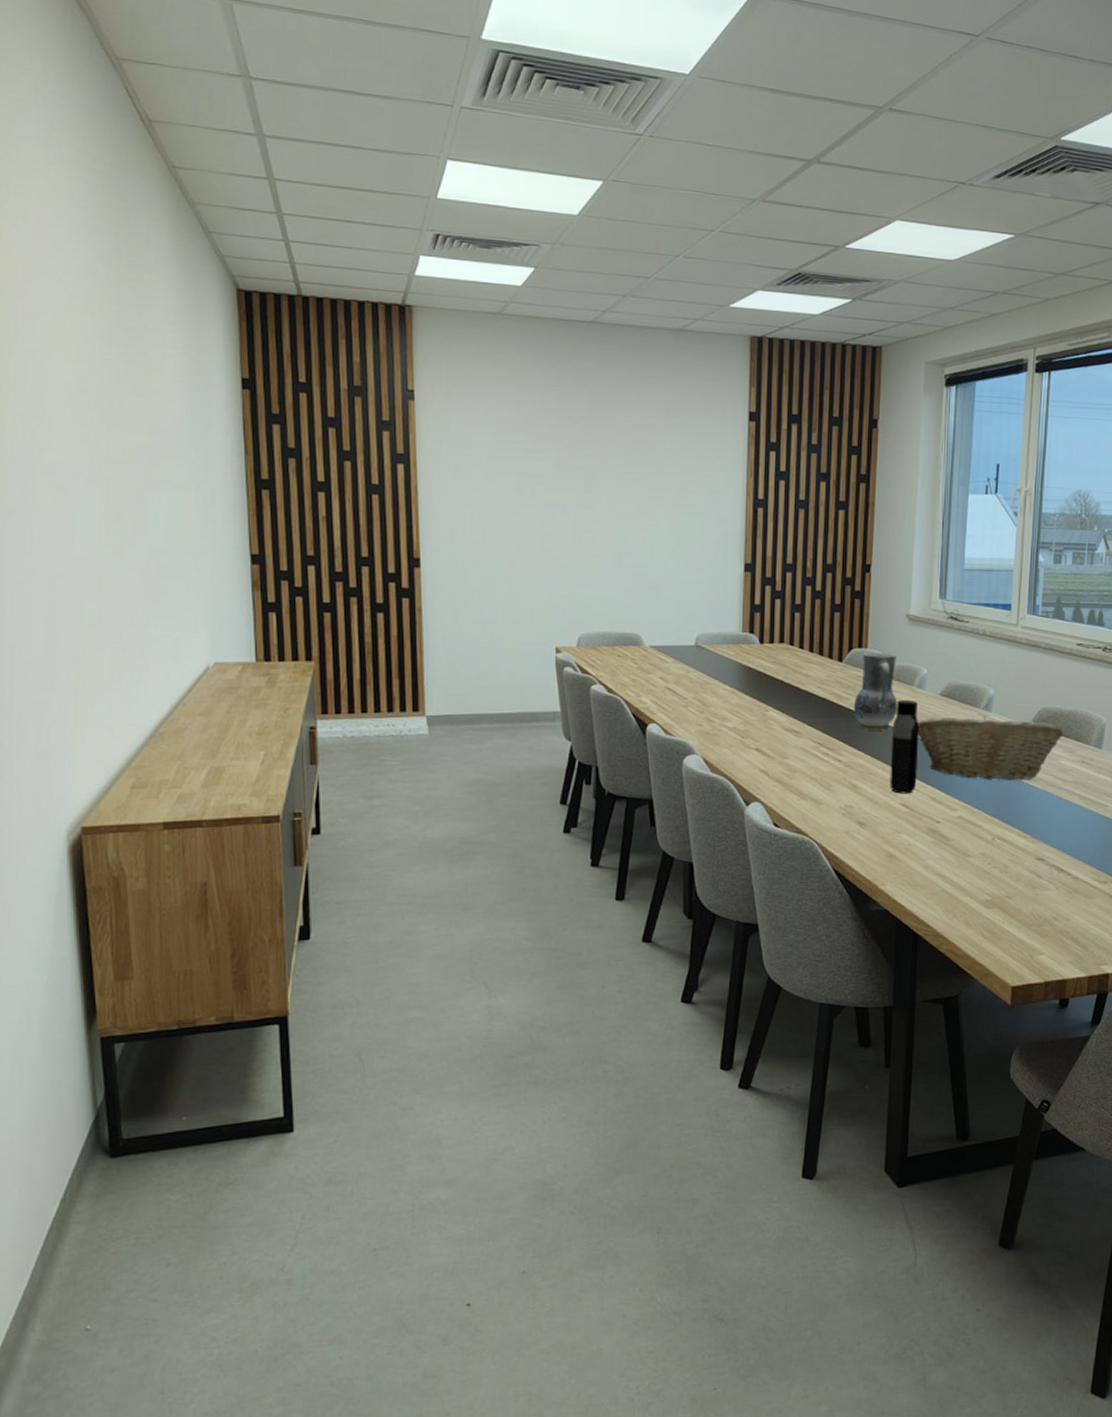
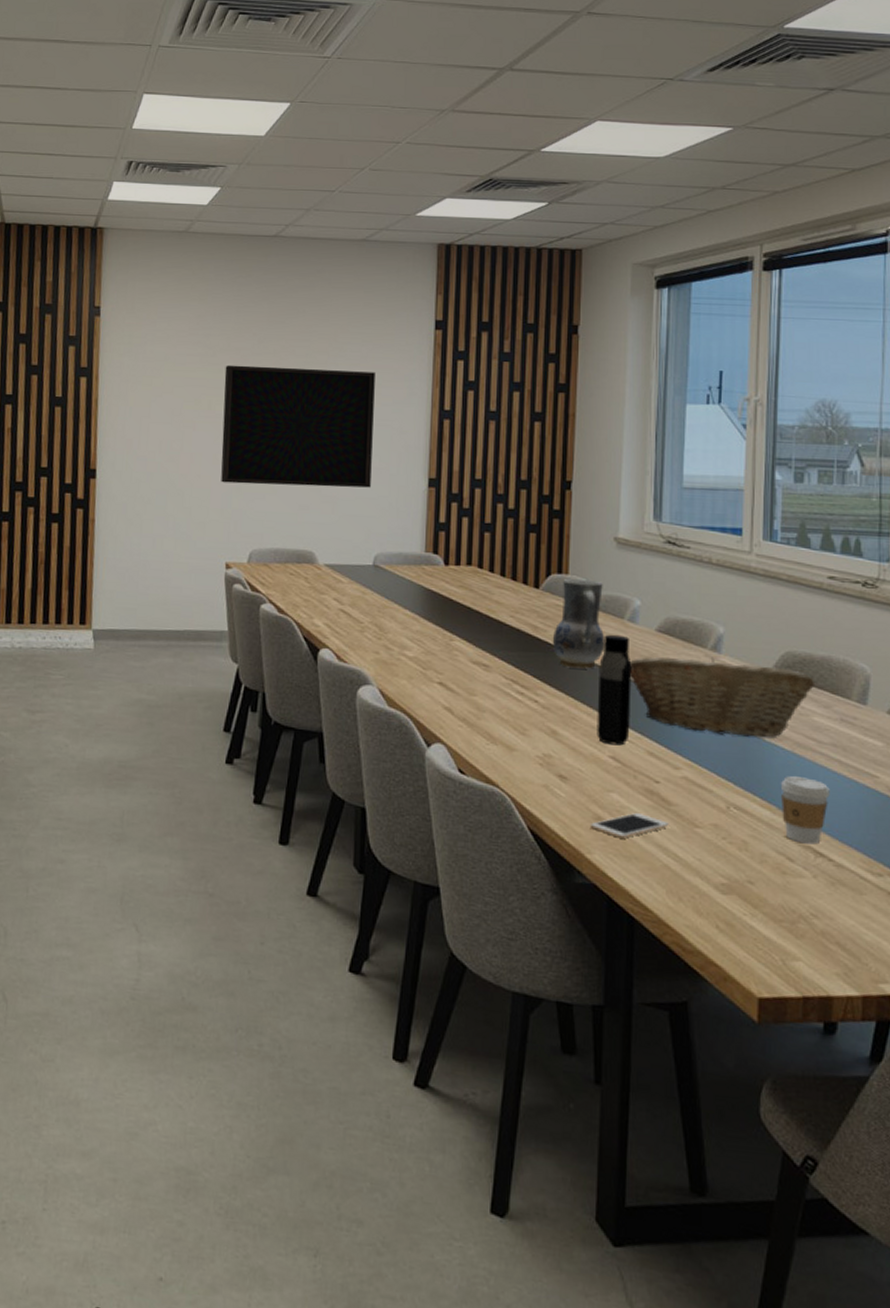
television: none [546,453,694,573] -> present [221,365,375,488]
cell phone: none [883,848,947,871] -> present [589,812,669,839]
coffee cup: none [1034,810,1071,863] -> present [781,776,830,845]

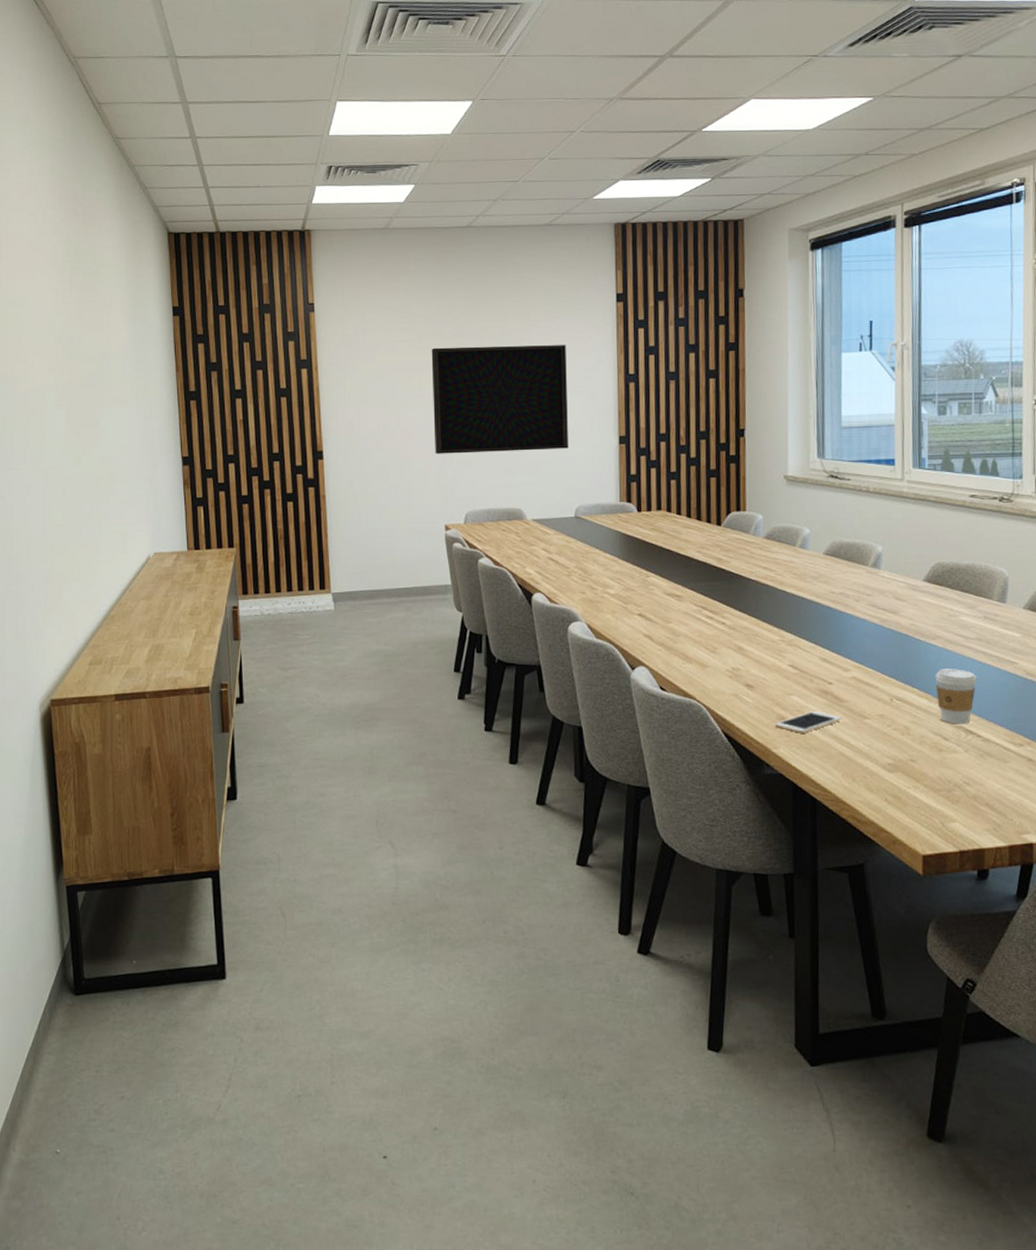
vase: present [552,578,605,669] -> none [734,514,781,592]
water bottle: present [597,634,632,746] -> none [776,560,805,655]
fruit basket: present [630,657,816,738] -> none [803,573,962,639]

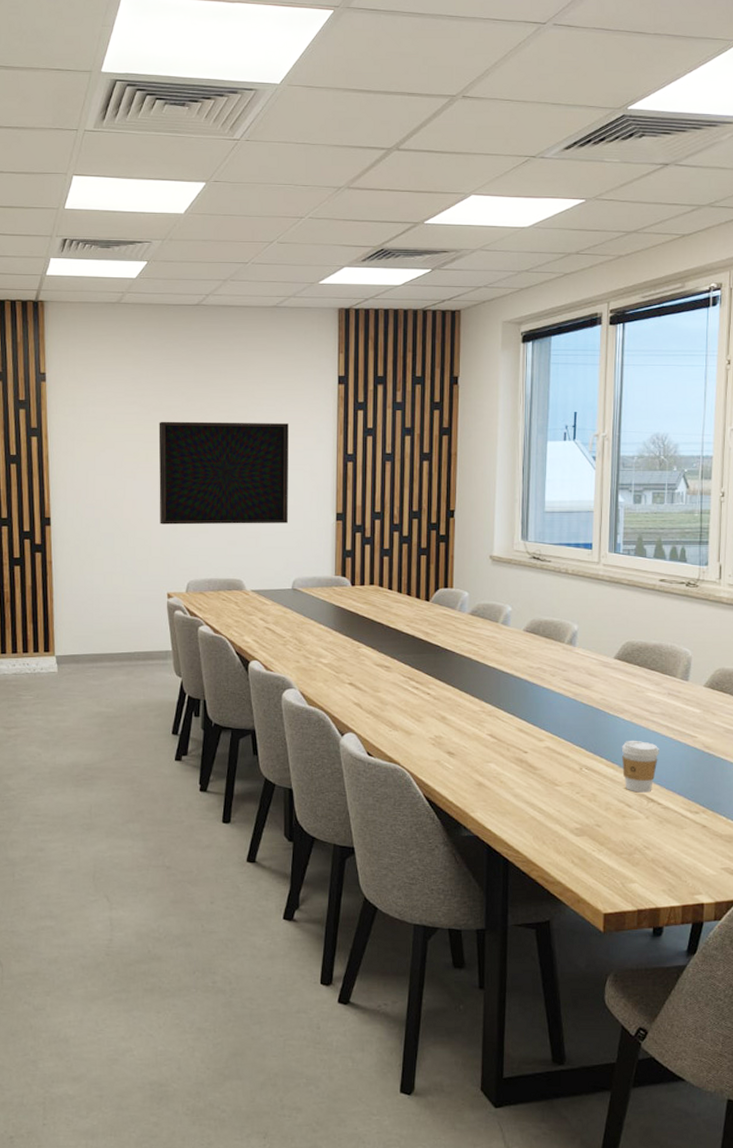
cell phone: present [774,710,842,733] -> none [473,777,535,799]

